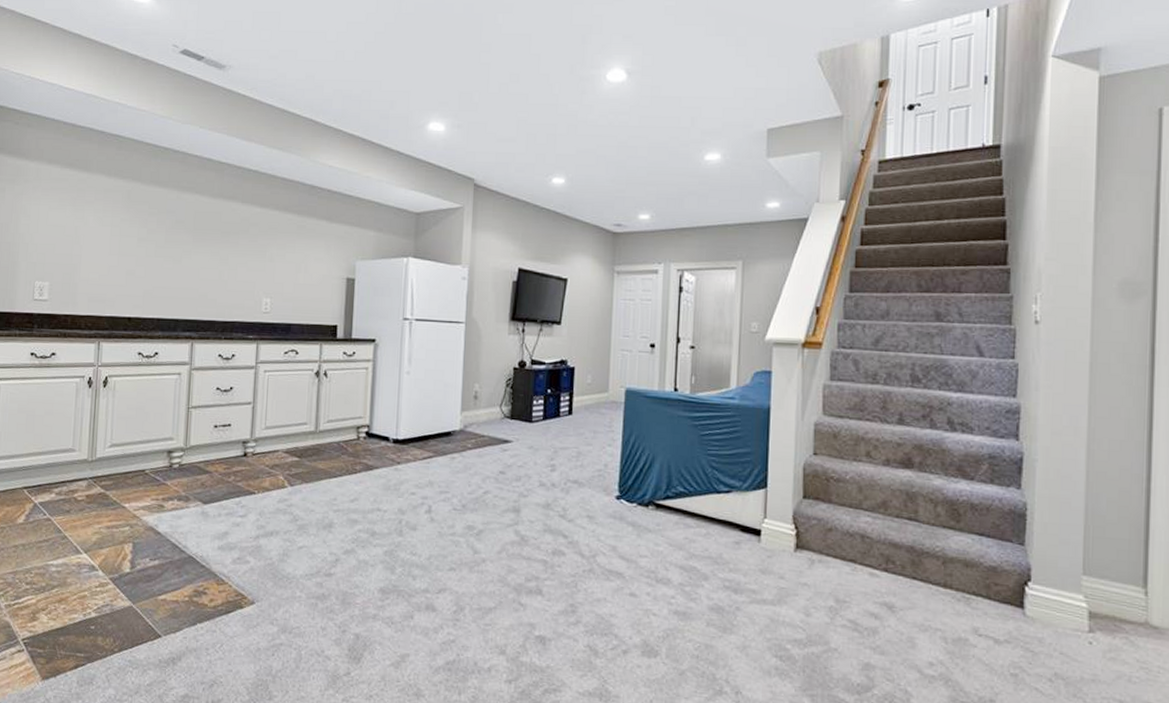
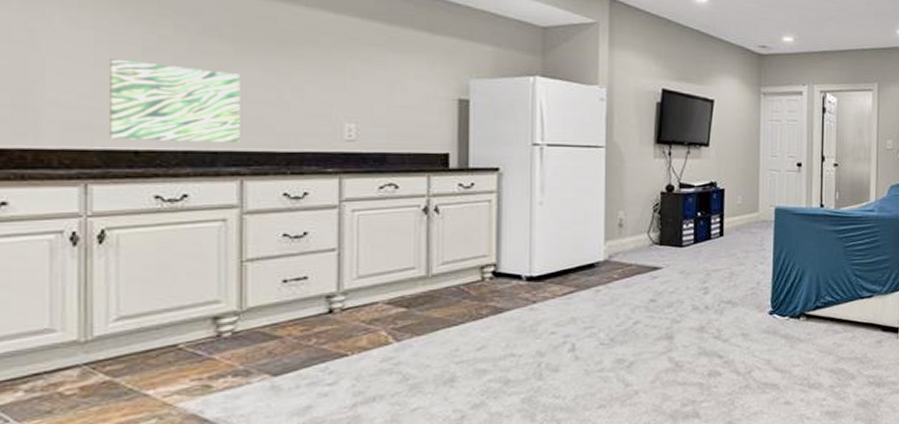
wall art: none [115,248,196,312] -> present [110,58,240,142]

